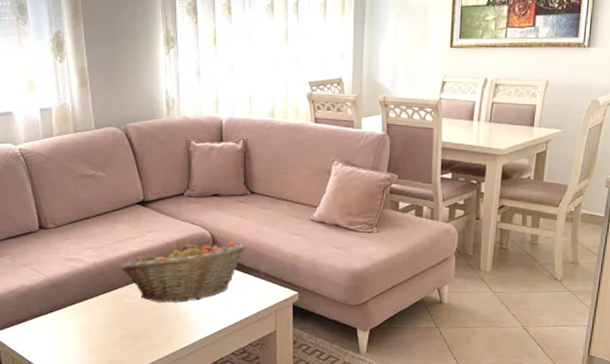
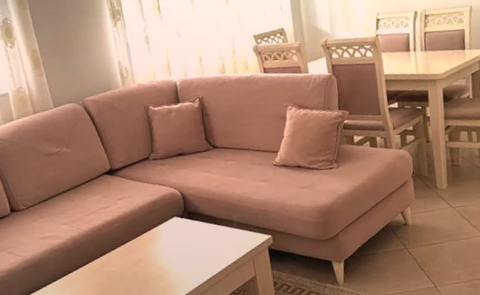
fruit basket: present [119,242,247,303] -> none [95,196,216,266]

